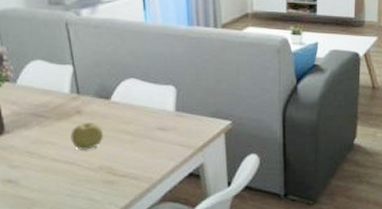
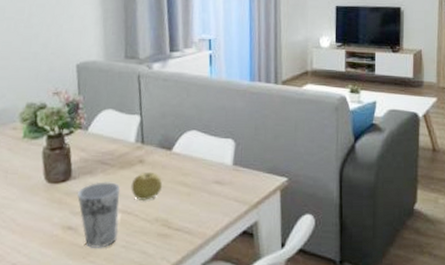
cup: none [14,134,62,200] -> present [78,181,120,249]

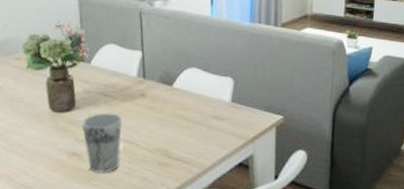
fruit: present [131,172,162,202] -> none [133,105,163,133]

